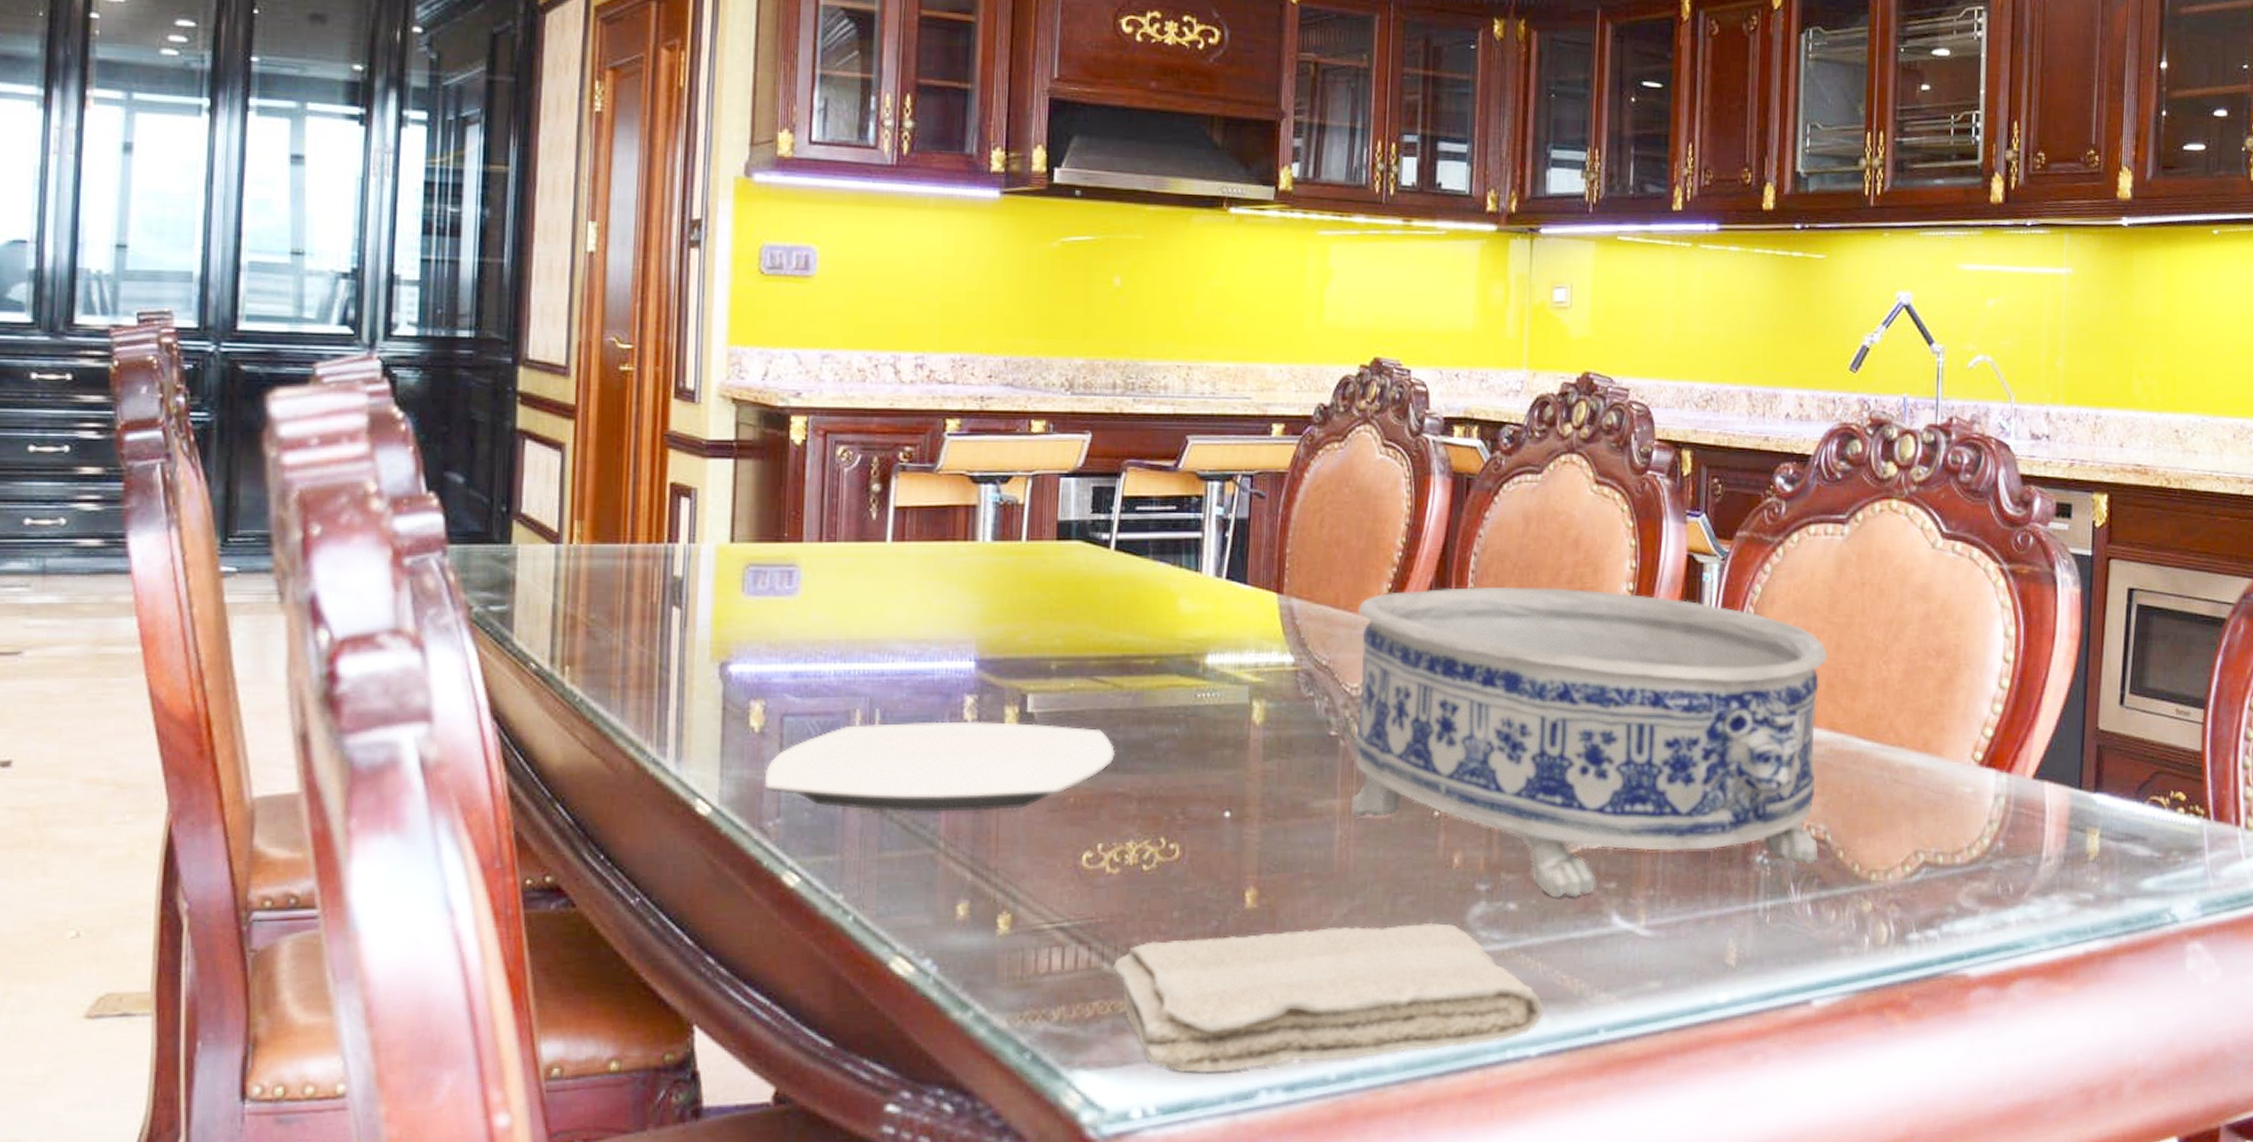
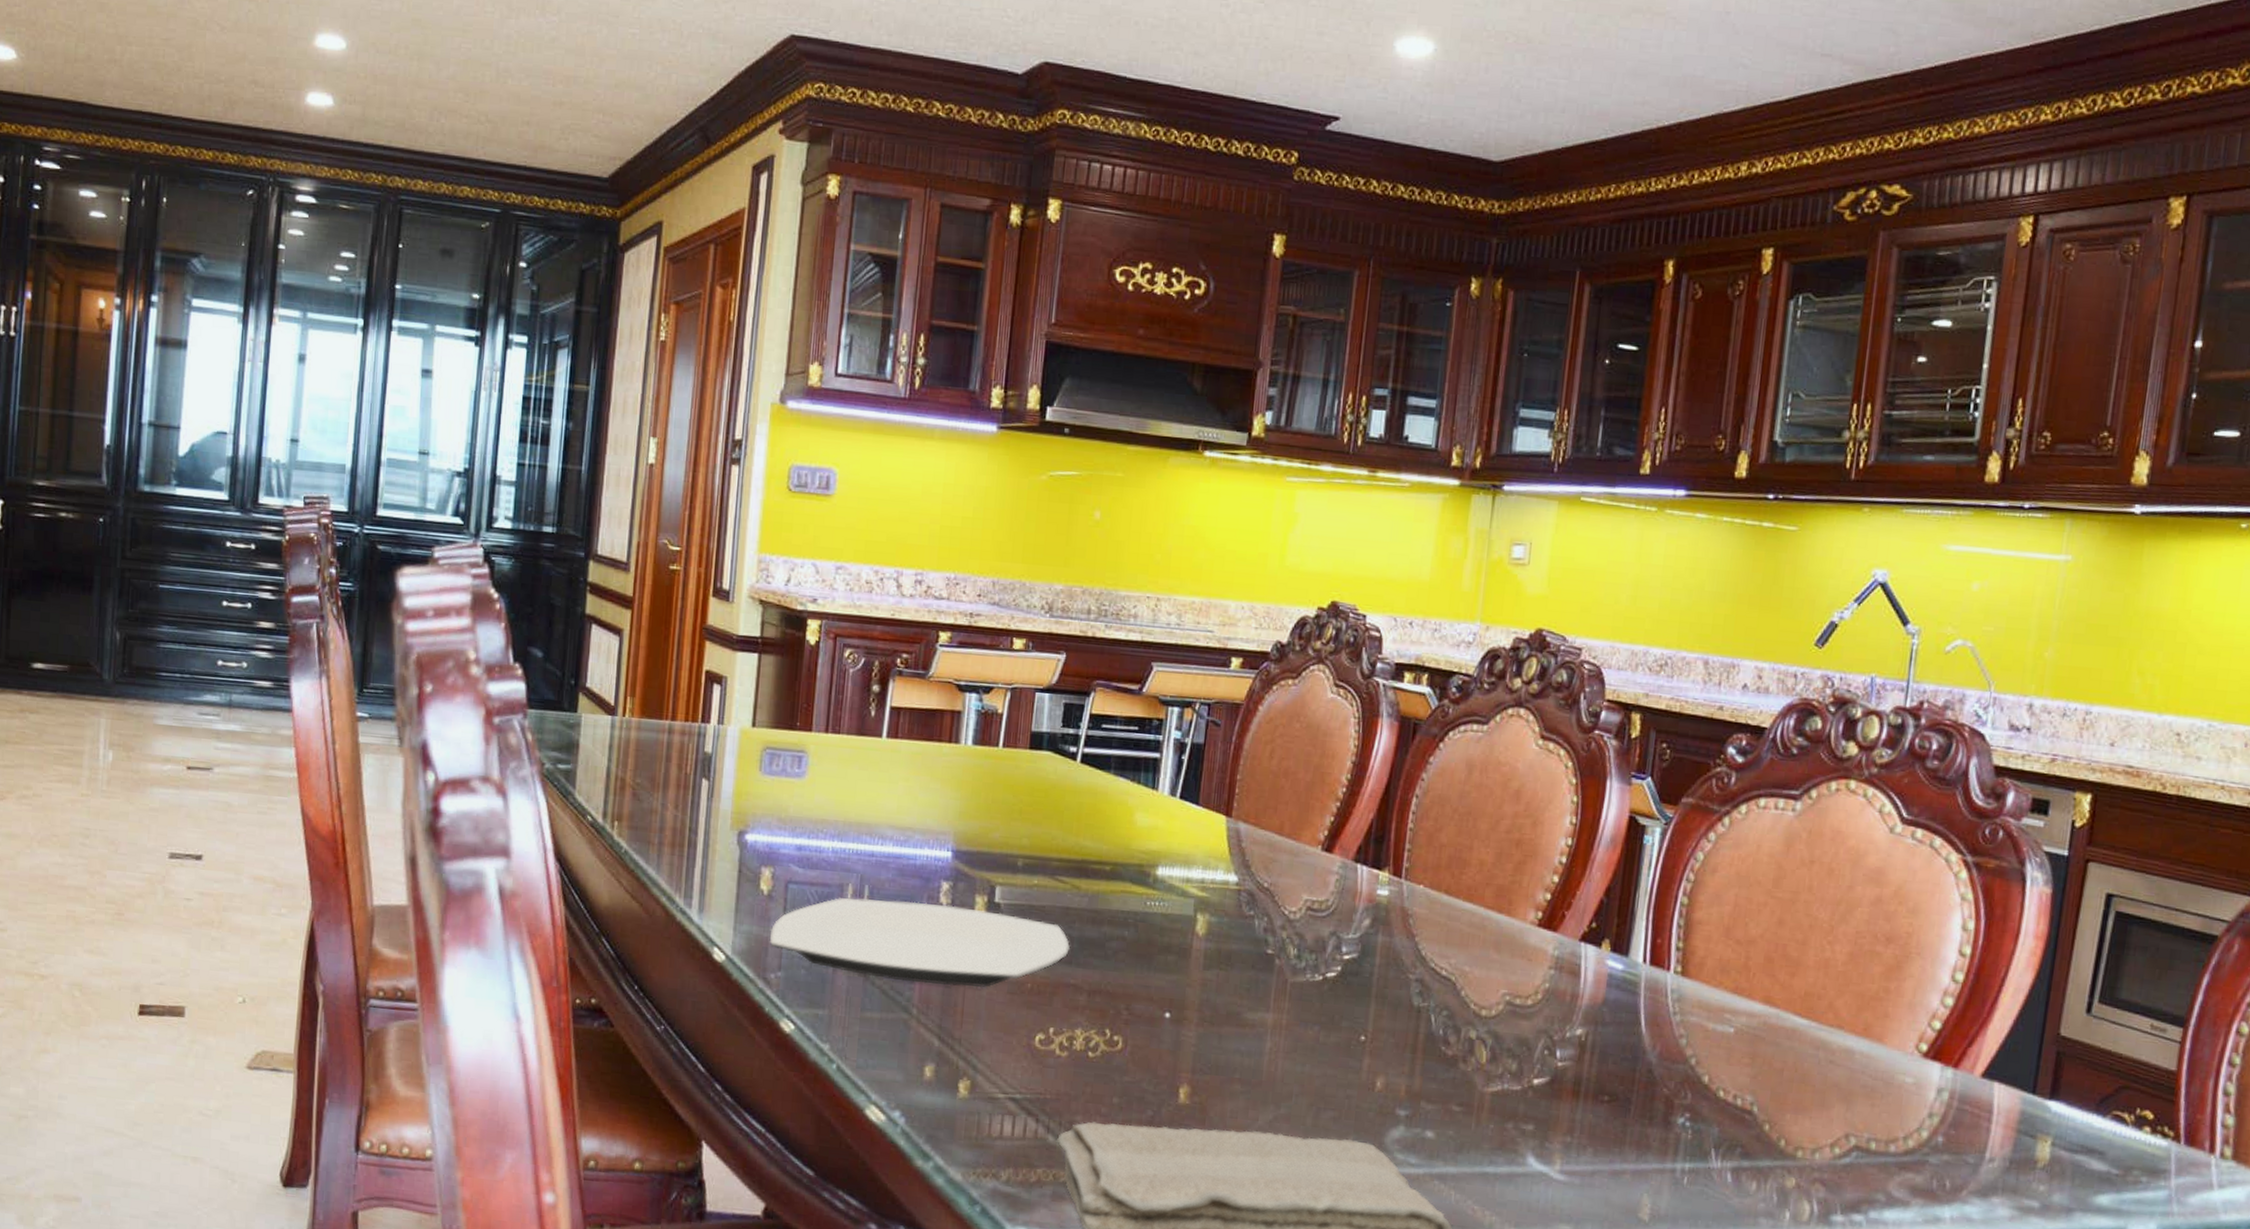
decorative bowl: present [1351,586,1829,898] -> none [1282,825,1770,1134]

